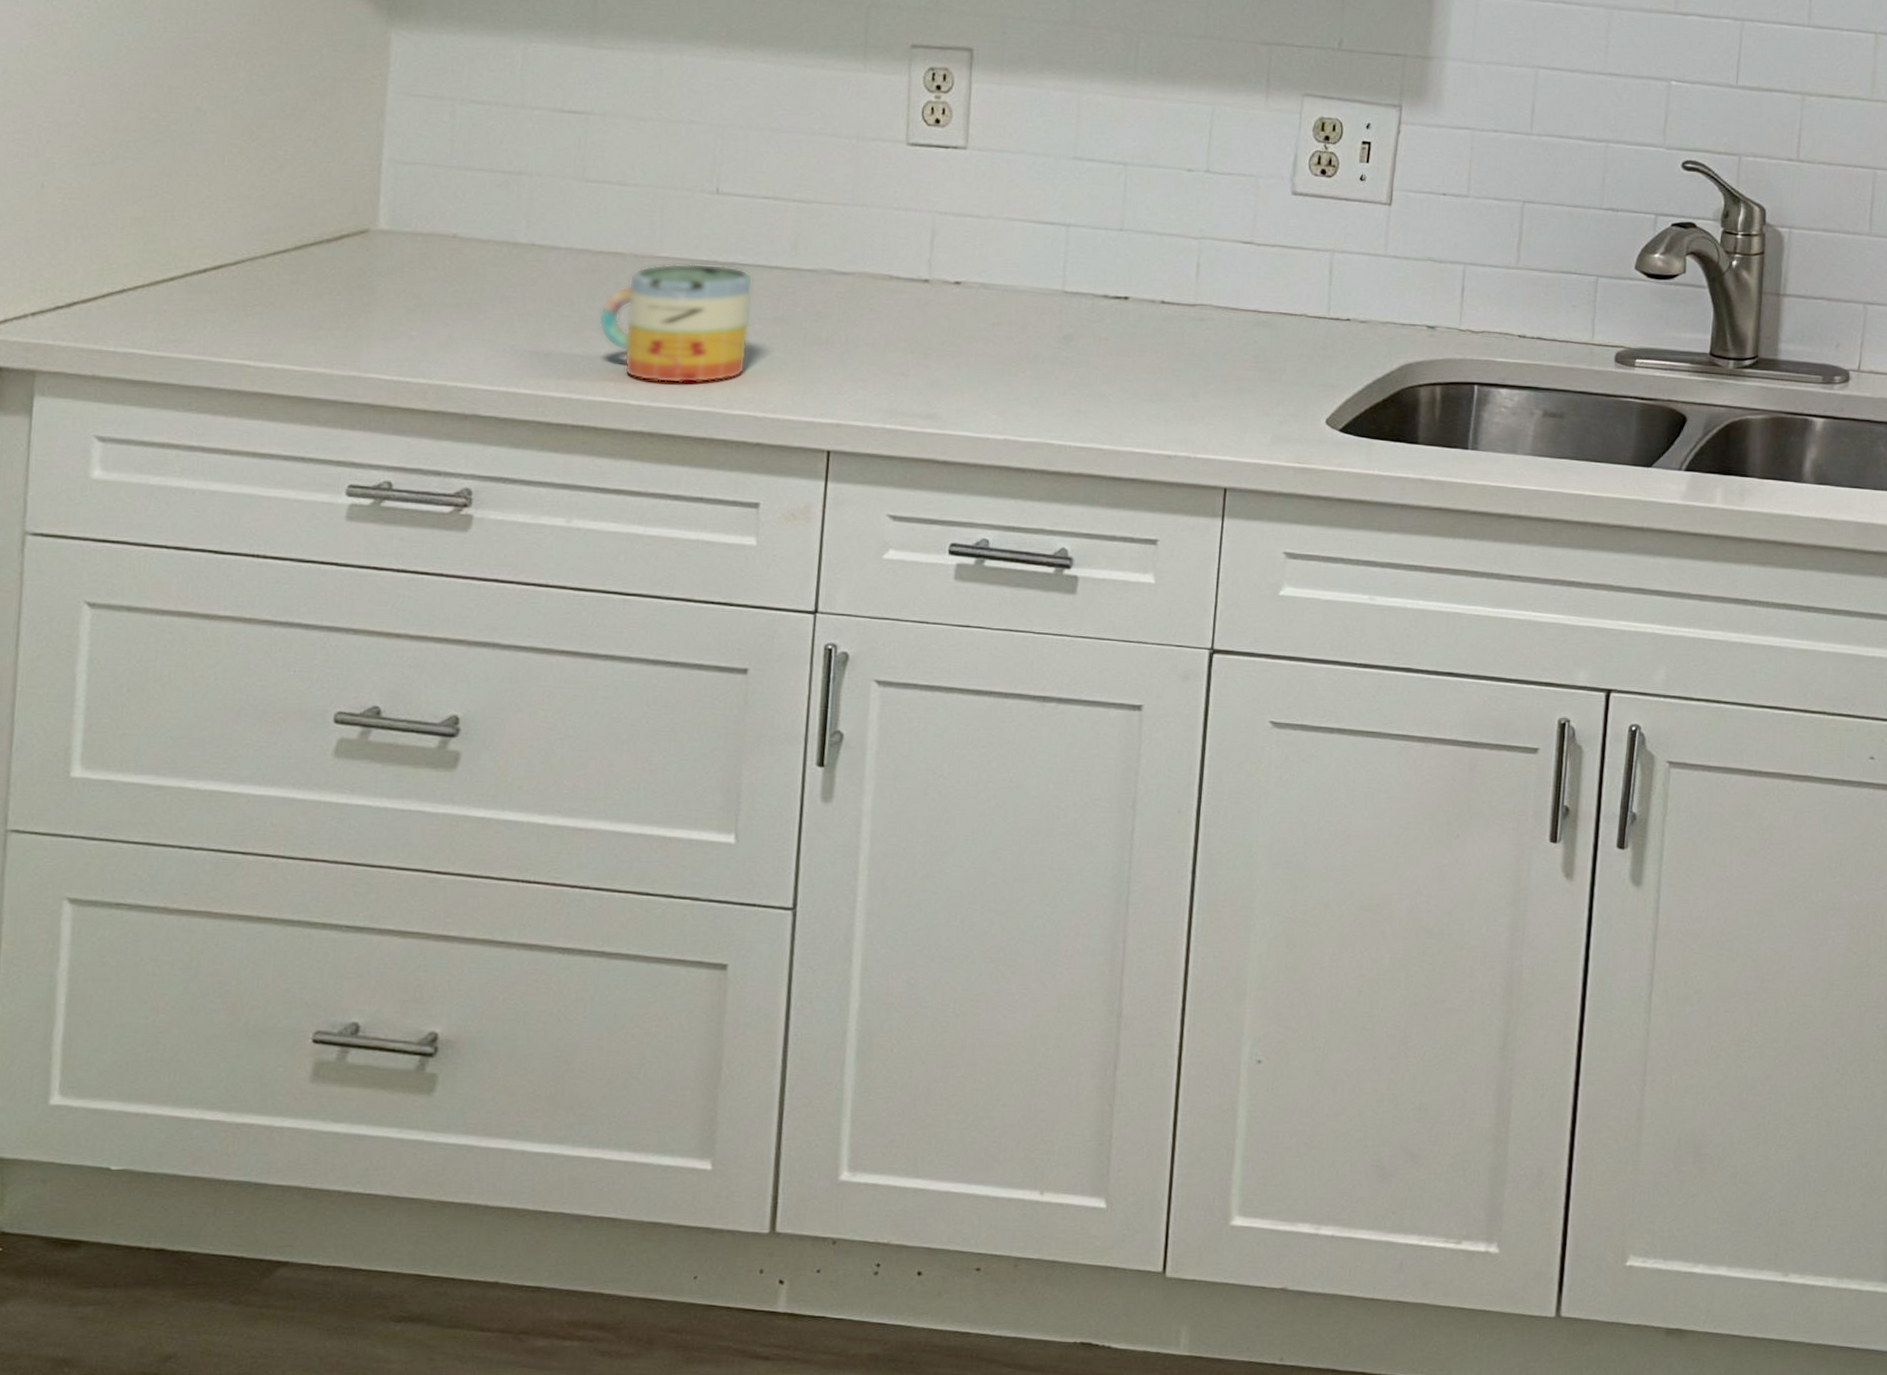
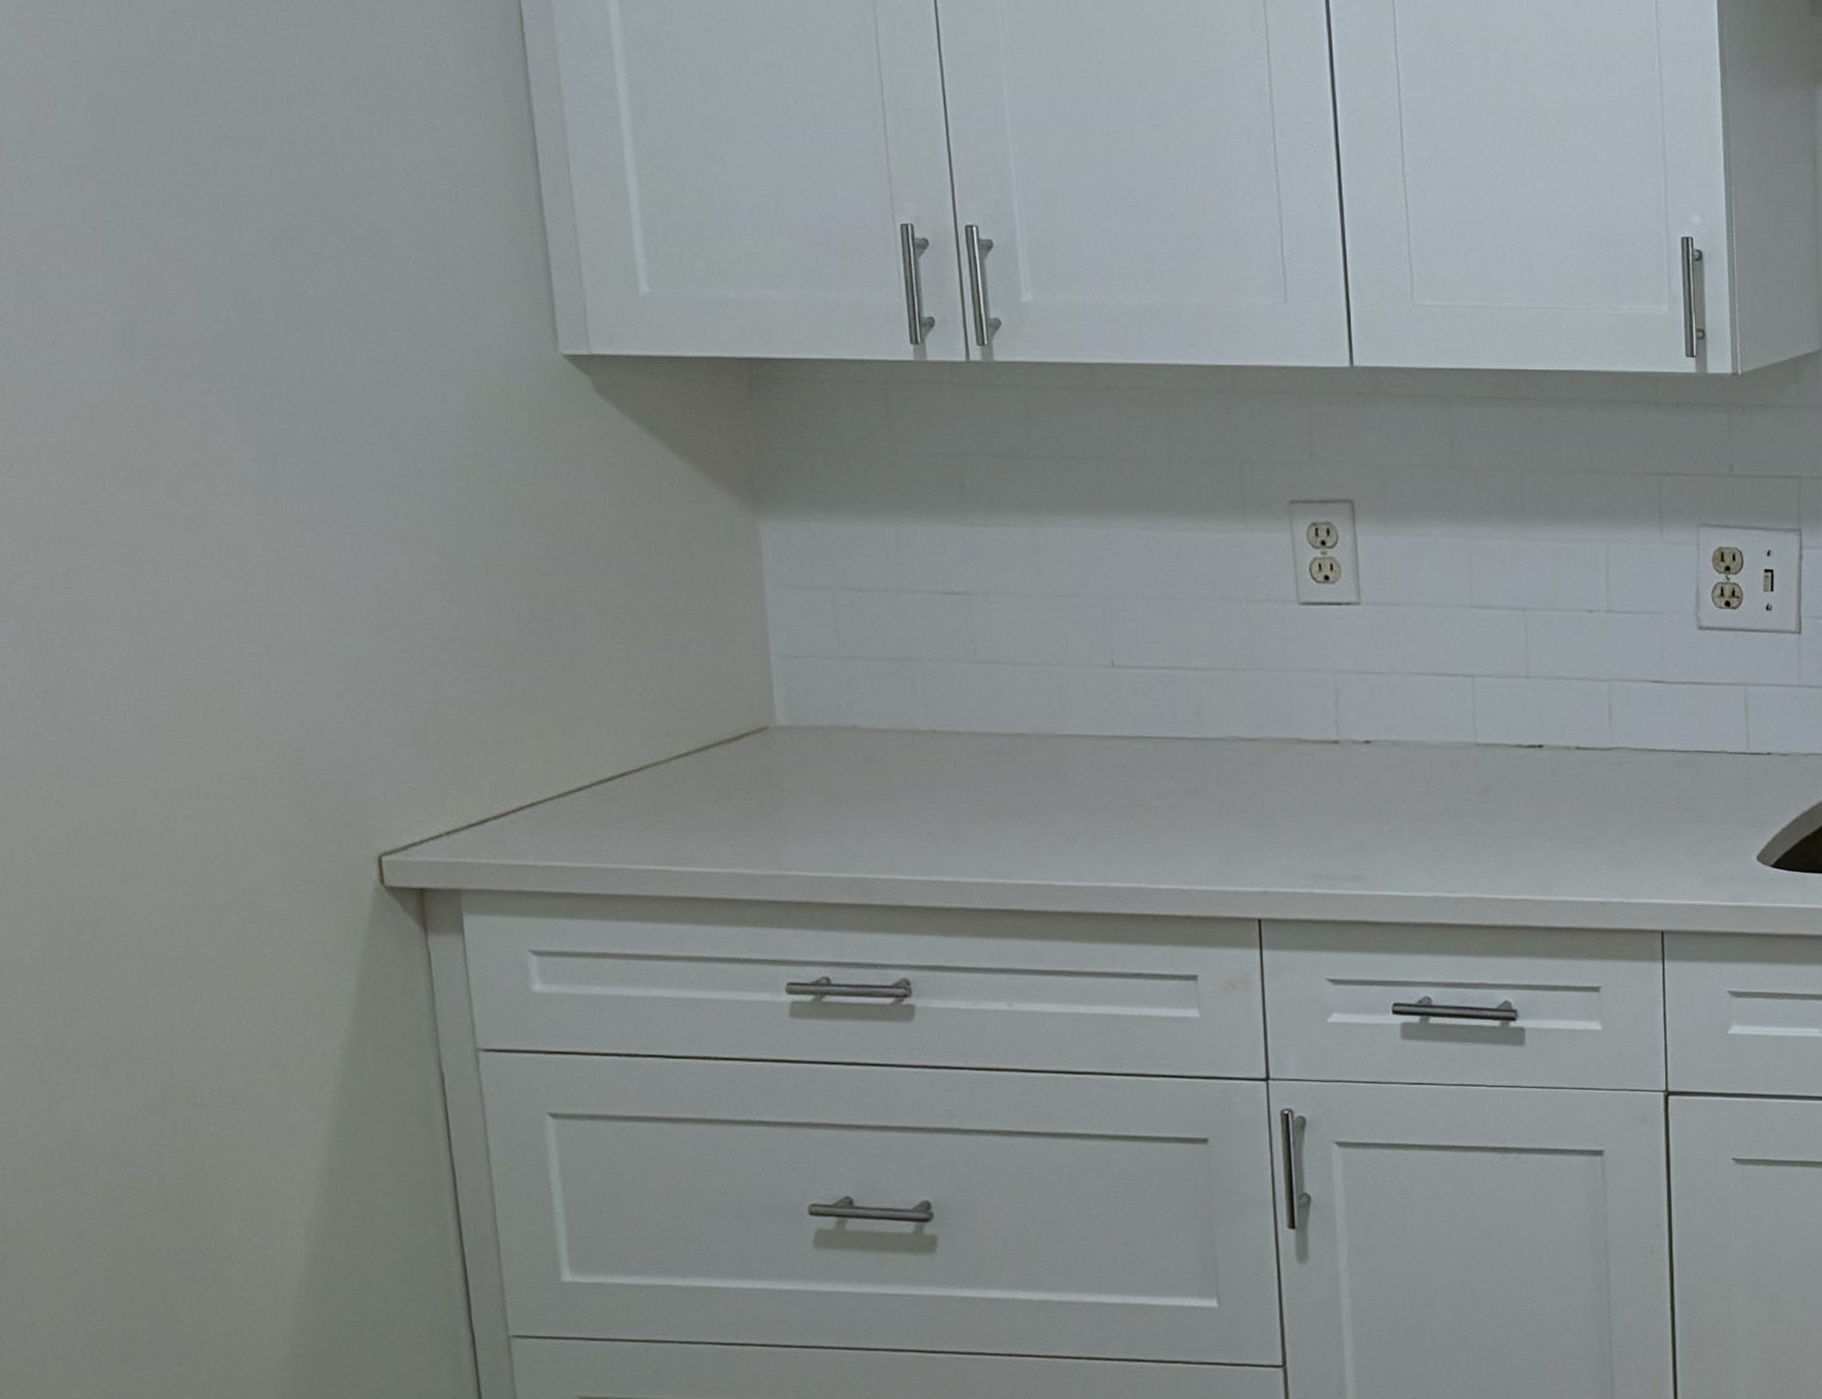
mug: present [598,263,753,384] -> none [1010,739,1166,862]

